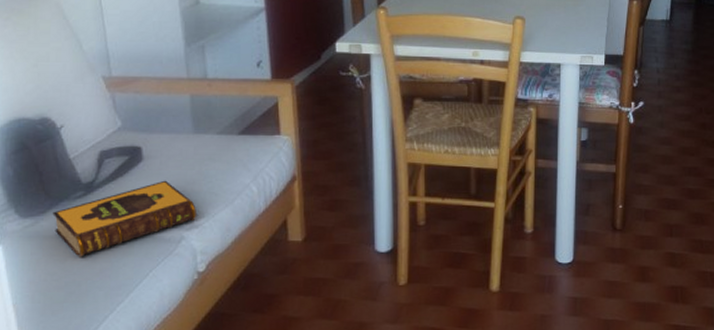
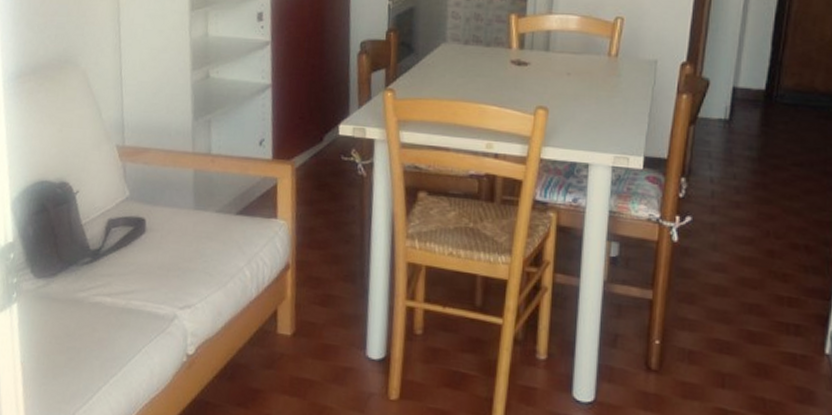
hardback book: present [52,180,196,257] -> none [62,254,191,324]

